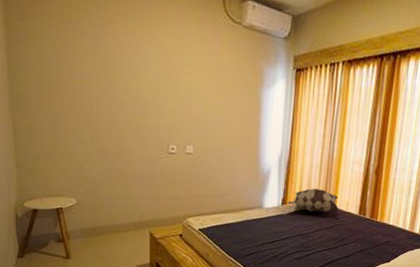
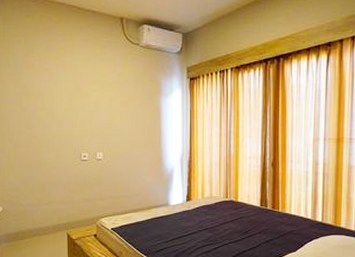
decorative pillow: present [288,188,339,212] -> none [192,183,241,206]

